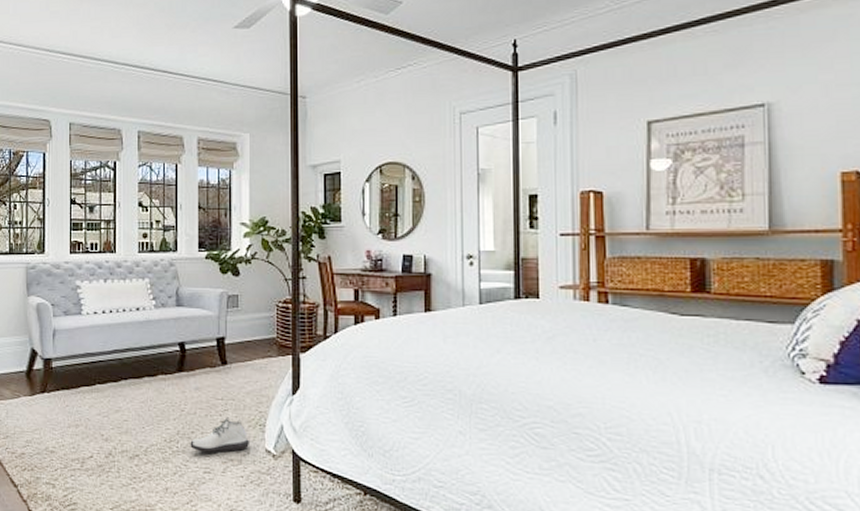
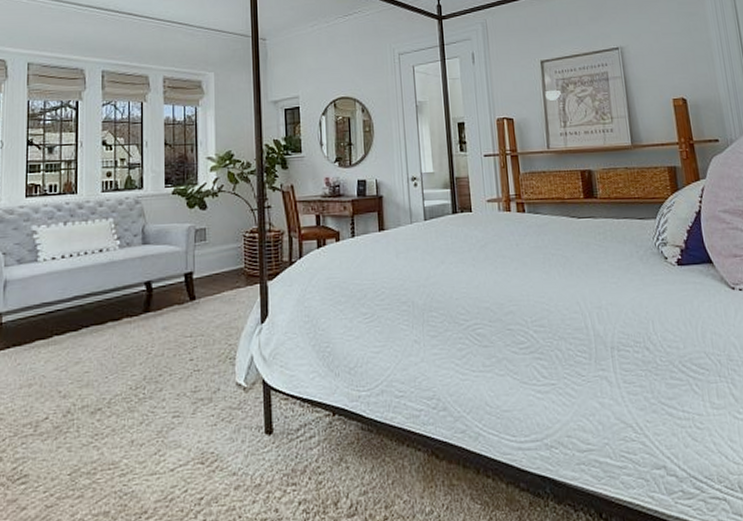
shoe: present [190,417,251,453] -> none [157,354,221,396]

